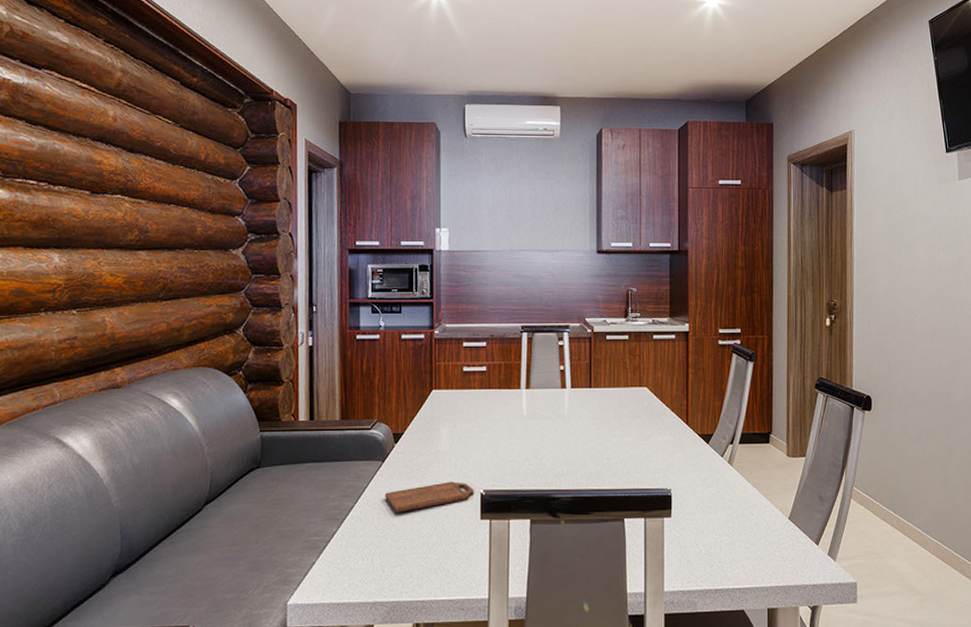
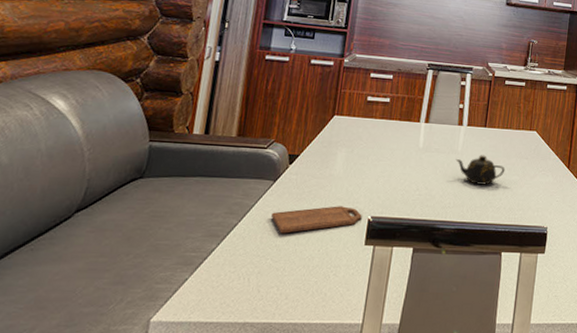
teapot: none [563,417,618,449] -> present [455,155,506,185]

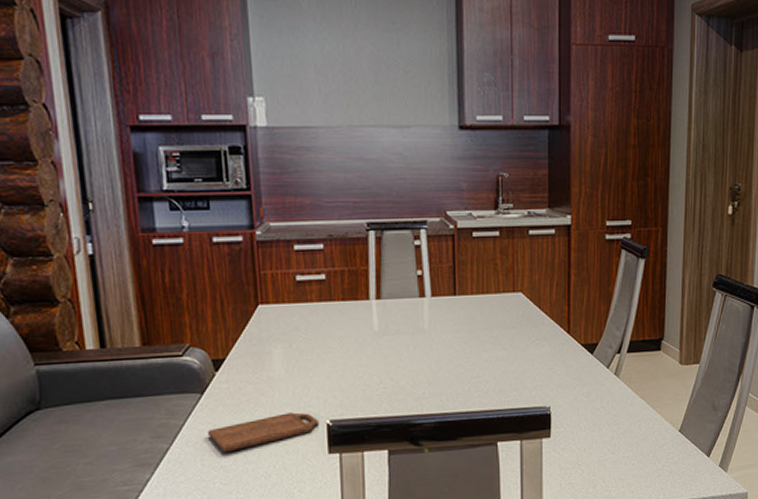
teapot: present [455,155,506,185] -> none [423,330,488,367]

